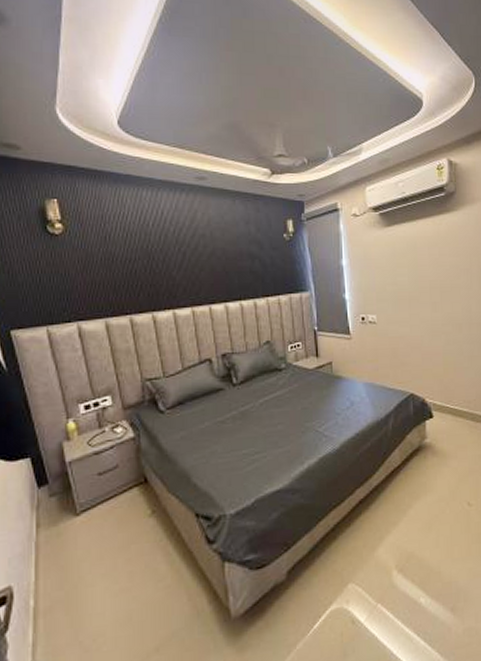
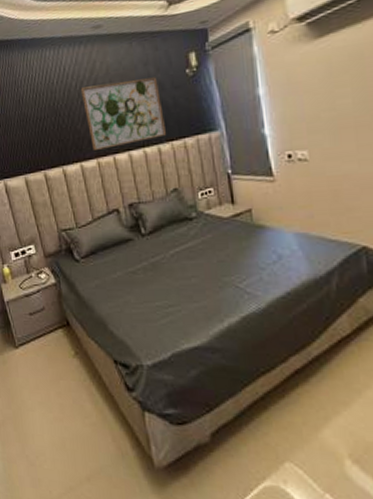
wall art: none [178,235,262,299] -> present [80,77,166,150]

